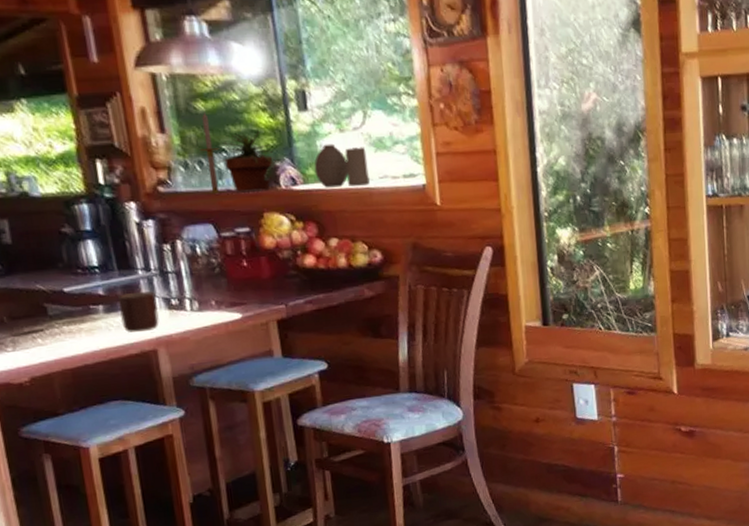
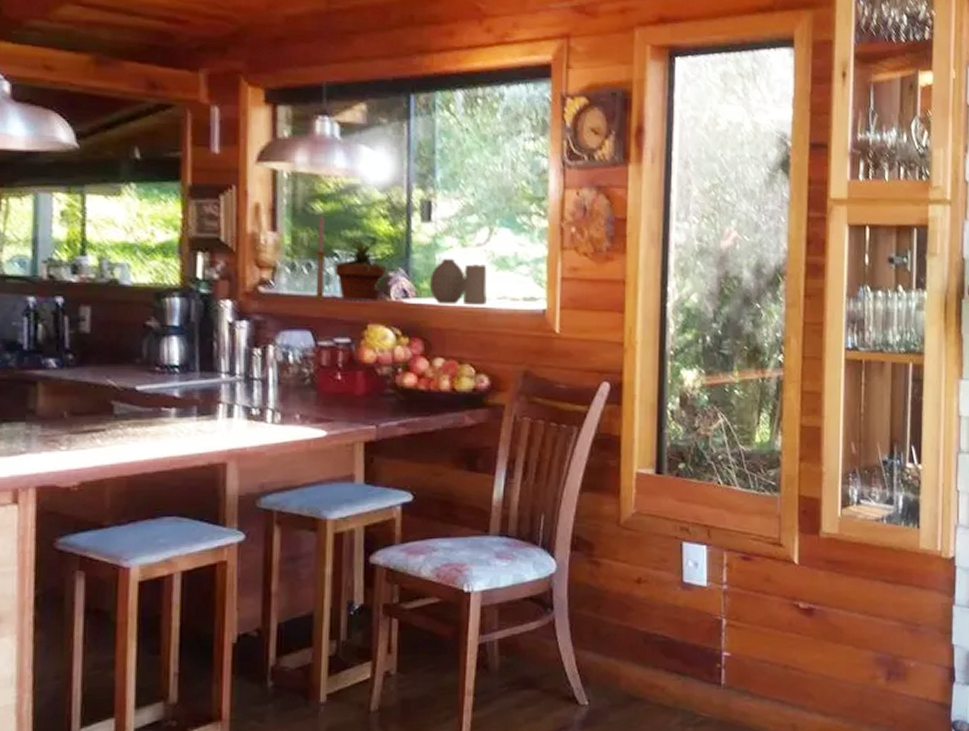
mug: present [118,291,159,333] -> none [192,397,237,443]

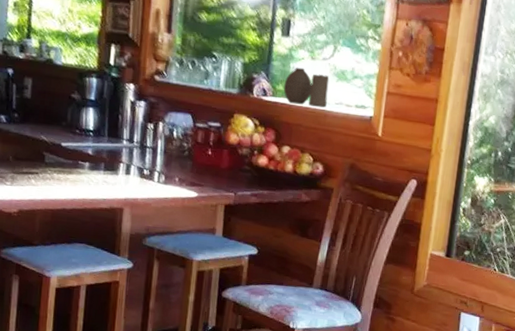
candle: present [308,213,332,300] -> none [191,22,212,92]
potted plant: present [325,237,390,301] -> none [206,44,254,96]

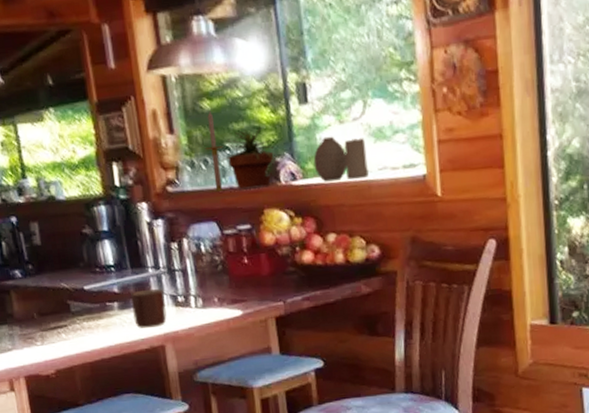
mug: none [100,157,133,192] -> present [131,288,167,329]
candle: none [191,22,212,92] -> present [204,110,230,194]
potted plant: none [206,44,254,96] -> present [220,126,277,190]

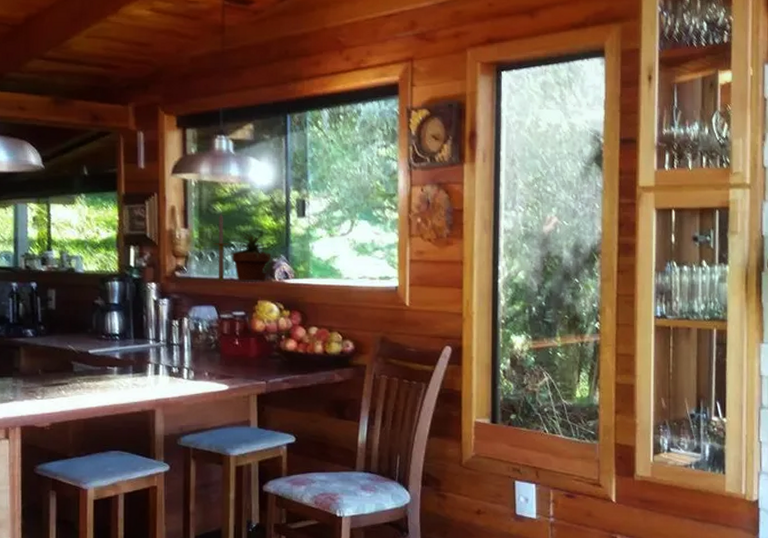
mug: present [131,288,167,329] -> none [129,358,162,394]
vase: present [313,136,348,182] -> none [304,246,333,283]
candle: present [344,138,369,180] -> none [331,250,350,284]

